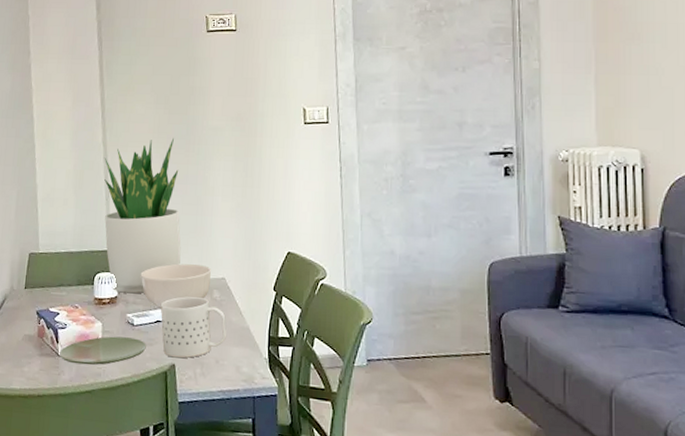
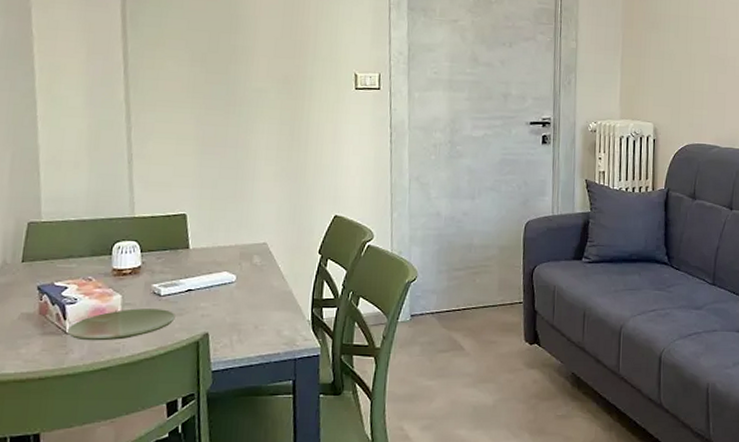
planter: present [104,138,181,294] -> none [126,99,218,263]
bowl: present [140,263,211,309] -> none [169,229,251,277]
mug: present [160,296,227,359] -> none [192,262,268,327]

